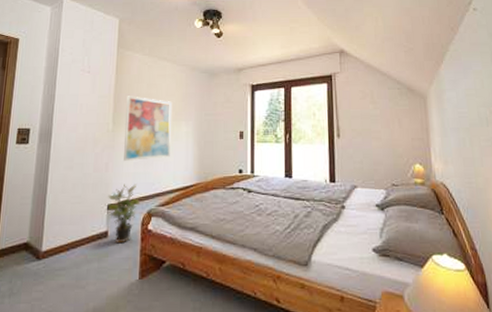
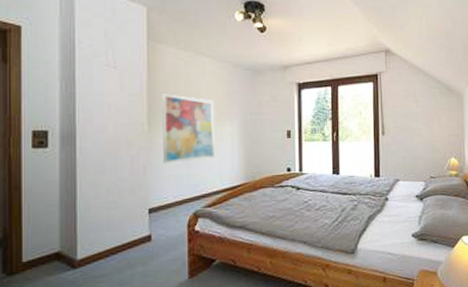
potted plant: present [107,184,141,244] -> none [148,186,185,247]

